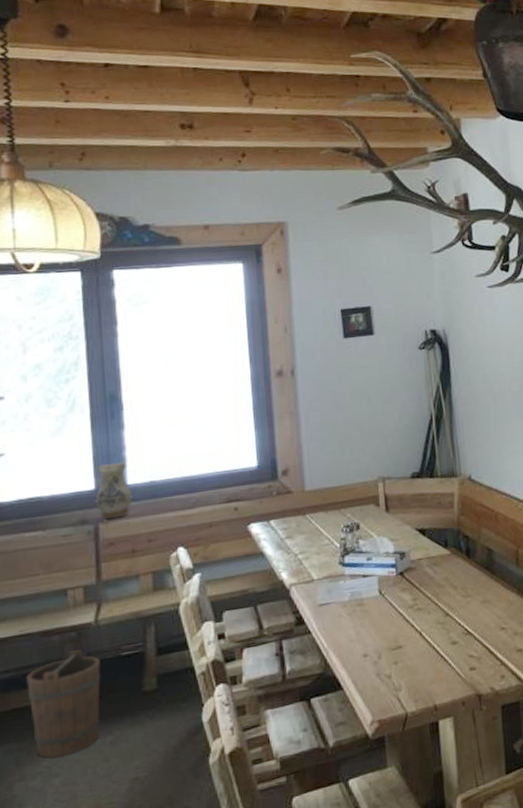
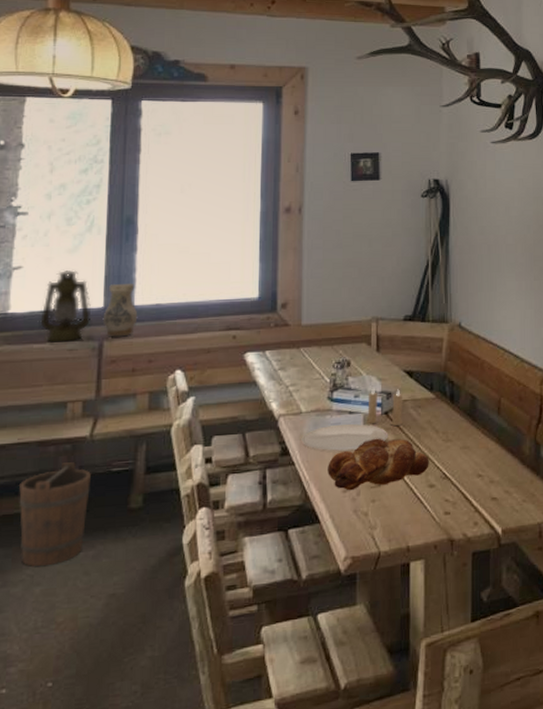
lantern: none [29,453,84,530] -> present [40,270,92,342]
plate: none [315,586,406,618] -> present [301,423,388,452]
bread loaf: none [345,598,450,655] -> present [328,438,429,491]
candle: none [381,548,419,587] -> present [366,388,402,427]

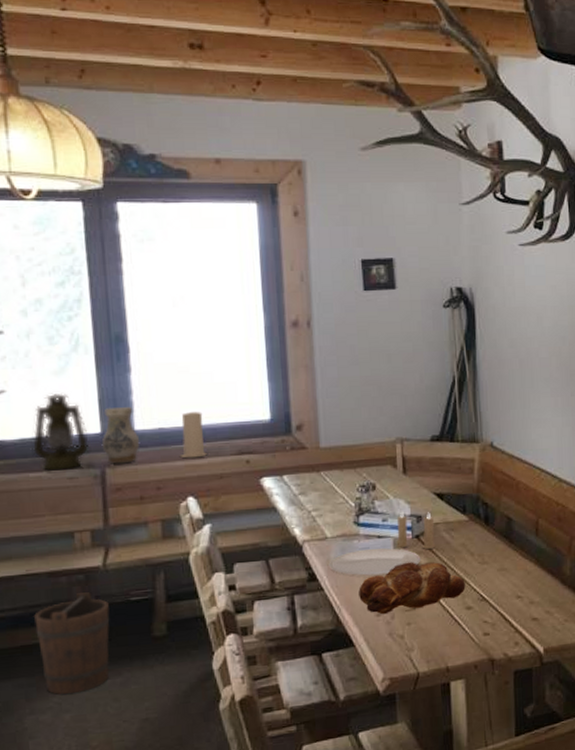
candle: none [172,289,199,333] -> present [179,412,208,459]

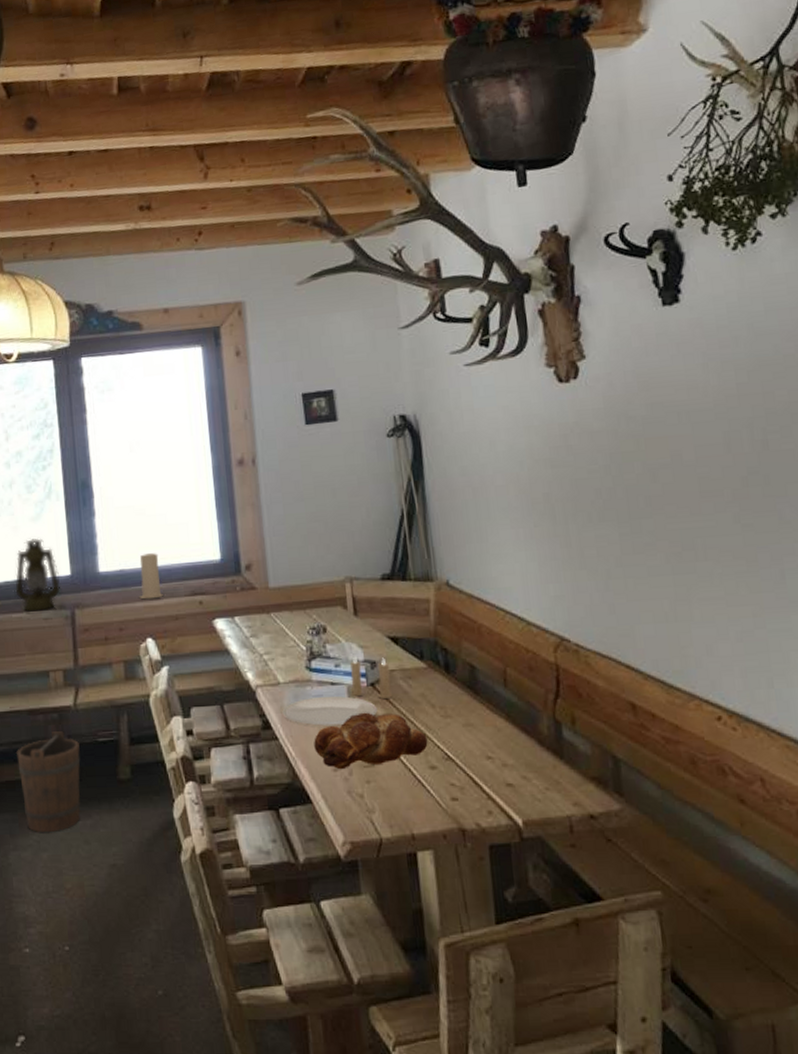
ceramic pitcher: present [101,407,140,464] -> none [71,550,104,605]

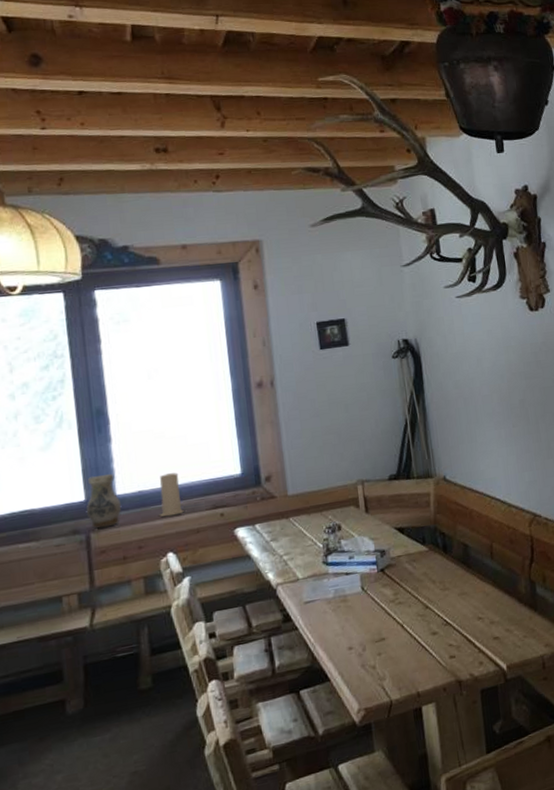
lantern: present [15,538,61,612] -> none [22,467,74,540]
wooden bucket: present [17,731,81,833] -> none [26,652,99,757]
ceramic pitcher: none [71,550,104,605] -> present [86,474,122,529]
plate: present [282,696,378,727] -> none [301,583,387,614]
bread loaf: present [314,712,428,770] -> none [331,592,430,648]
candle: present [350,656,392,700] -> none [363,546,399,583]

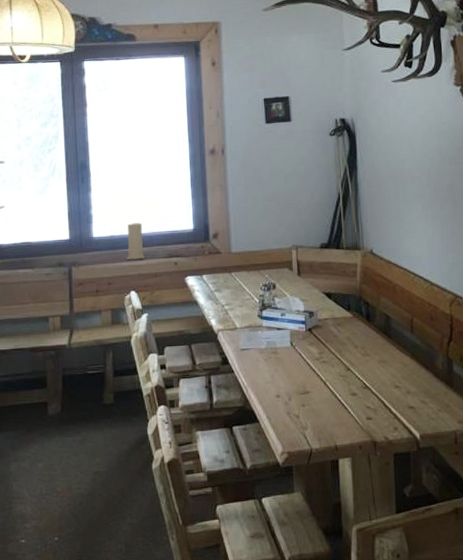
ceramic pitcher: present [86,474,122,529] -> none [69,219,97,264]

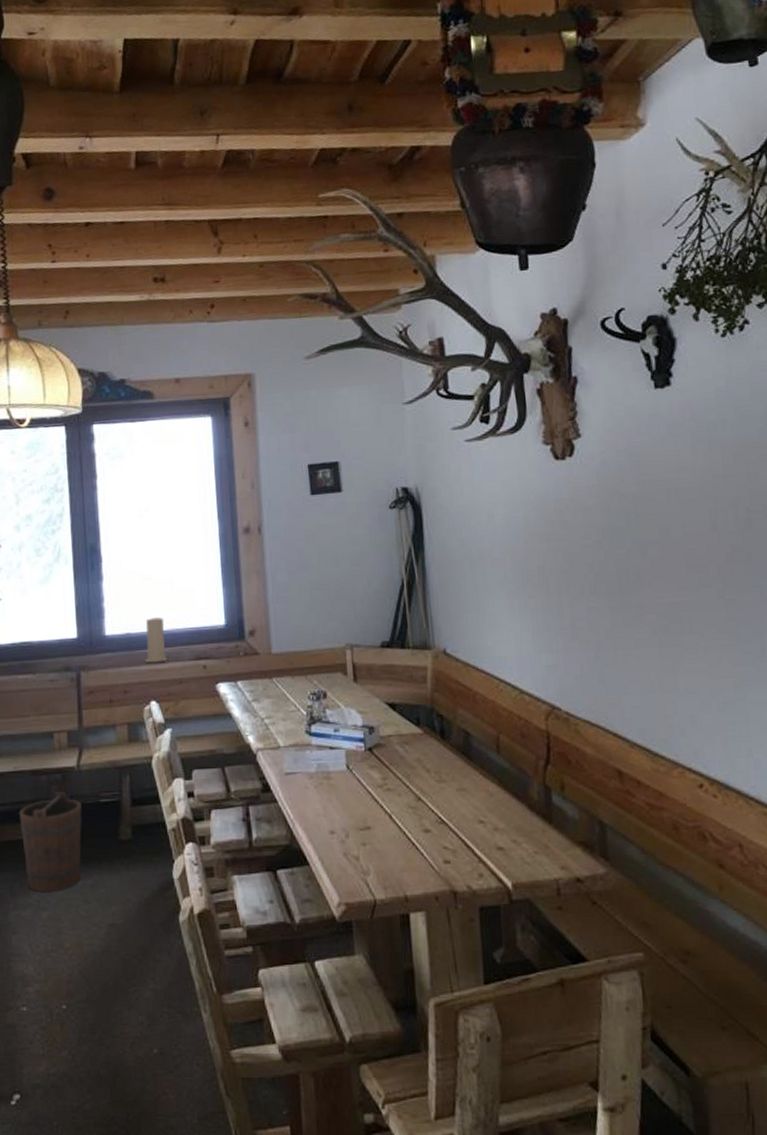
wooden bucket: none [19,365,73,447] -> present [19,792,82,893]

